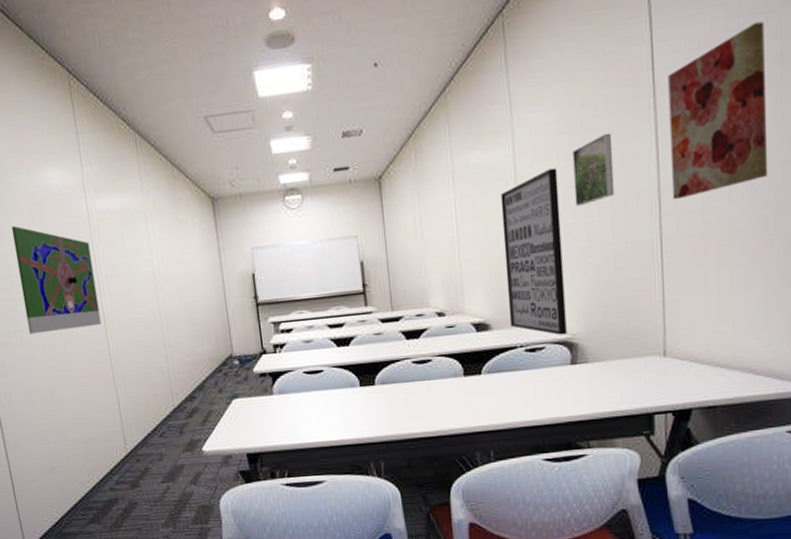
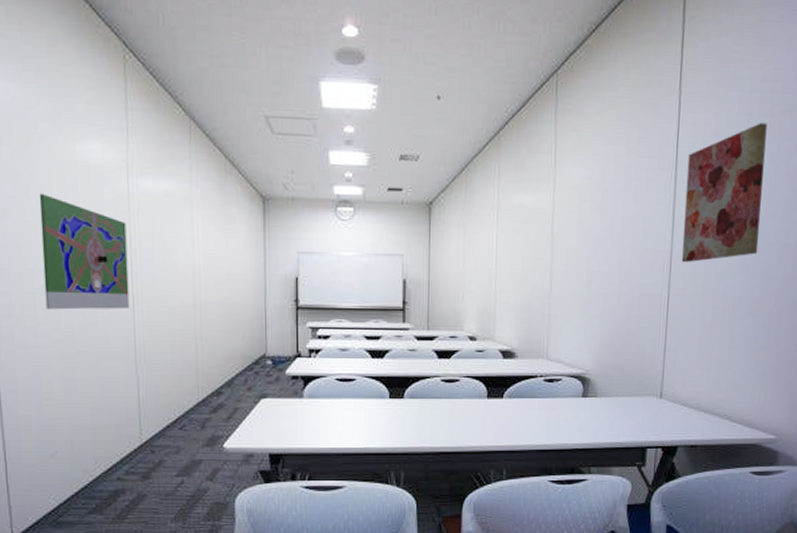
wall art: present [500,168,567,335] -> none [533,219,589,370]
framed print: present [572,132,615,207] -> none [601,195,638,257]

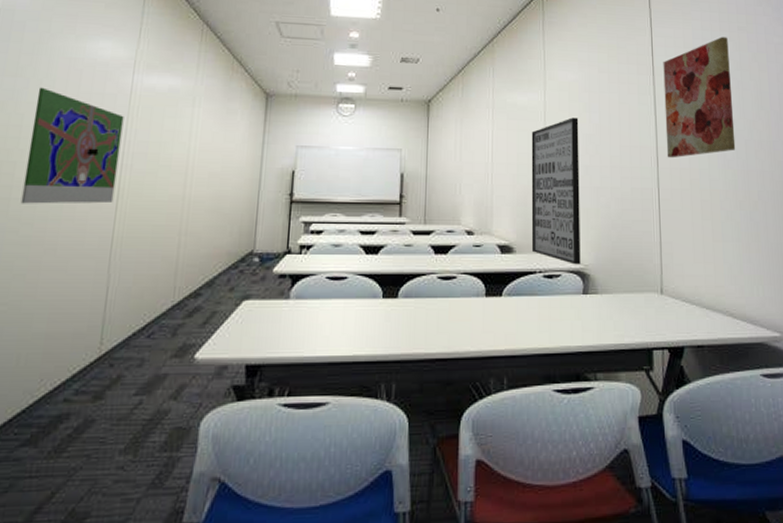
wall art: none [533,219,589,370] -> present [531,117,581,265]

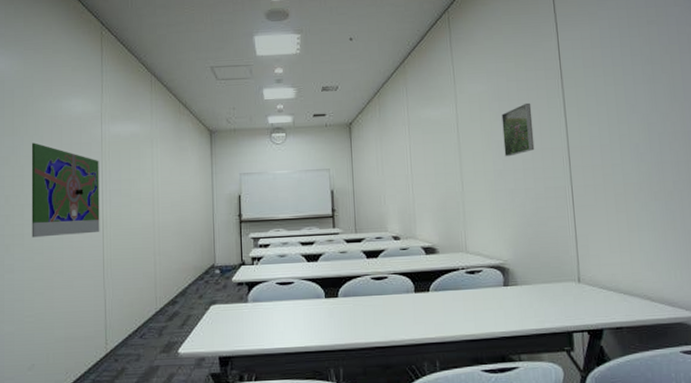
wall art: present [531,117,581,265] -> none [446,126,500,261]
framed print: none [591,96,623,152] -> present [501,102,535,157]
wall art: present [663,37,736,158] -> none [571,32,649,157]

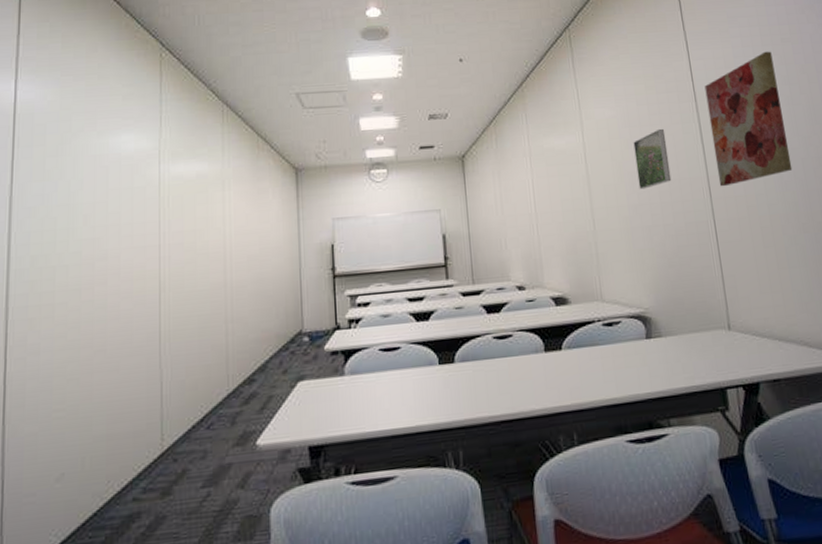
road map: present [31,143,100,238] -> none [65,188,156,308]
wall art: none [571,32,649,157] -> present [704,51,793,187]

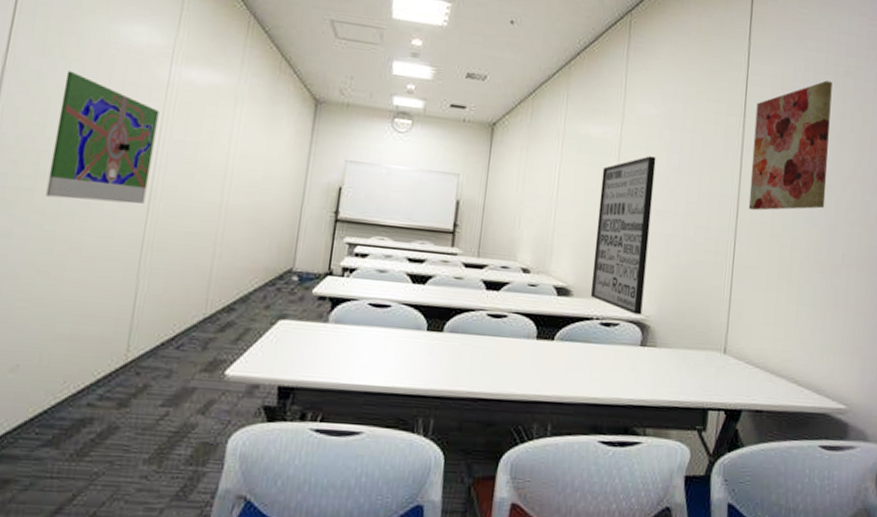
road map: none [65,188,156,308] -> present [45,71,159,204]
wall art: none [573,155,640,310] -> present [590,156,656,315]
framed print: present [633,128,672,190] -> none [667,137,706,197]

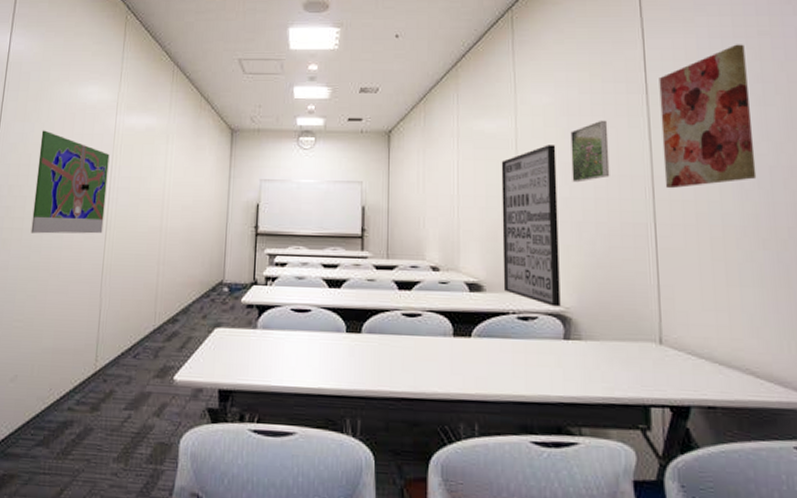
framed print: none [667,137,706,197] -> present [570,120,610,183]

